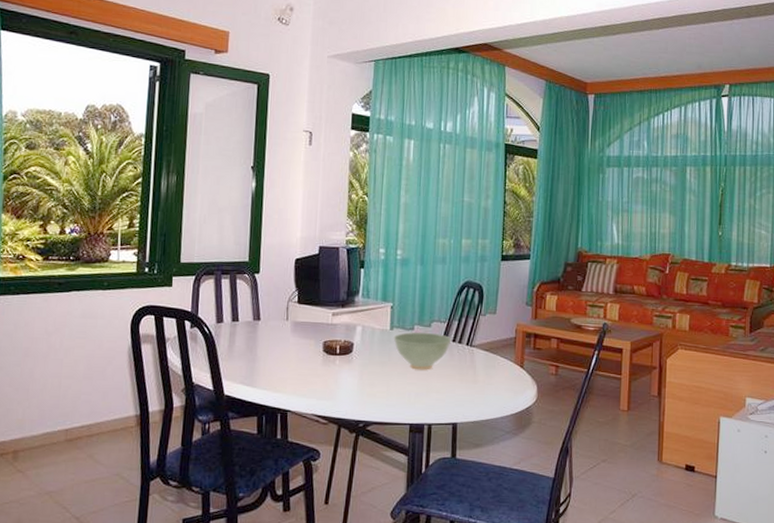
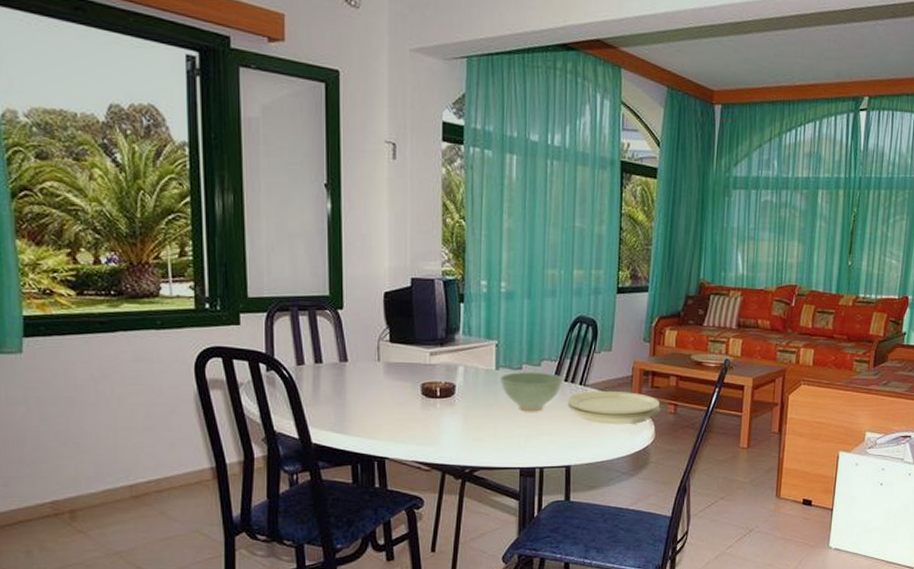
plate: none [454,351,543,385] -> present [567,391,661,425]

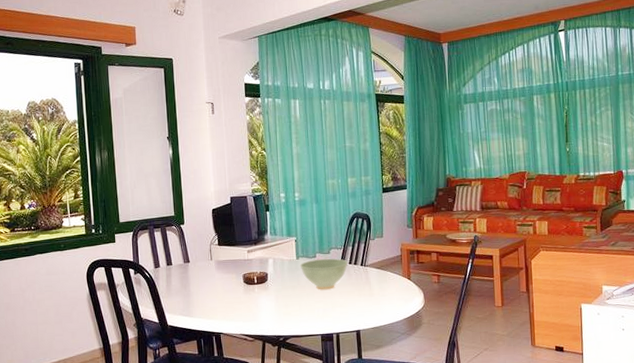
plate: present [567,391,661,425] -> none [352,268,427,296]

